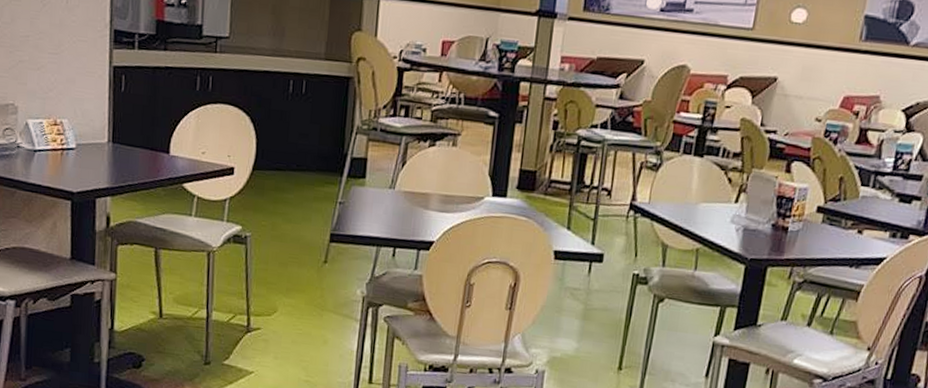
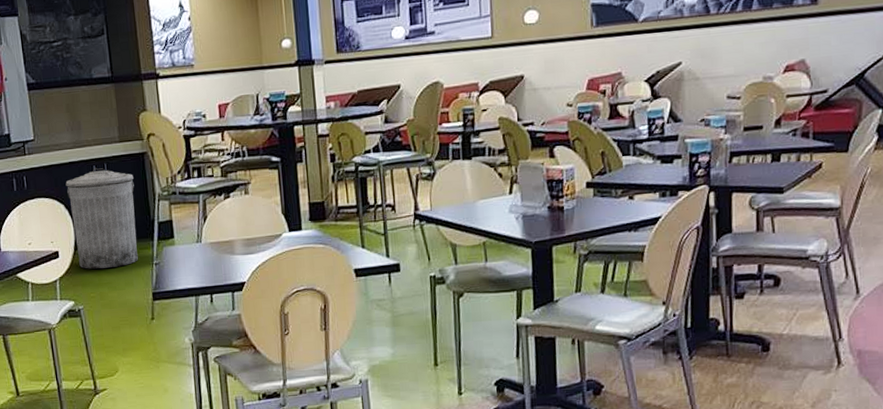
trash can: none [255,83,333,198] -> present [65,167,139,269]

